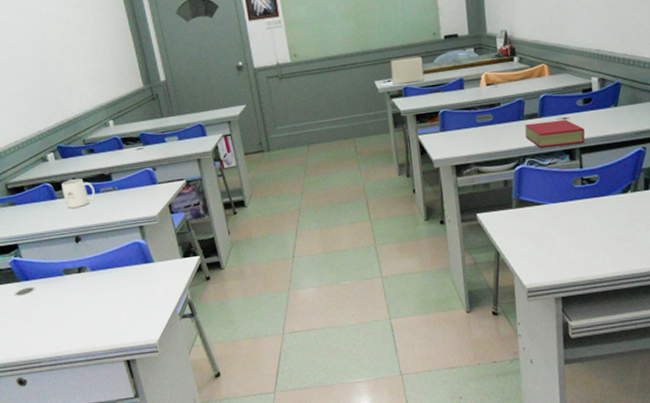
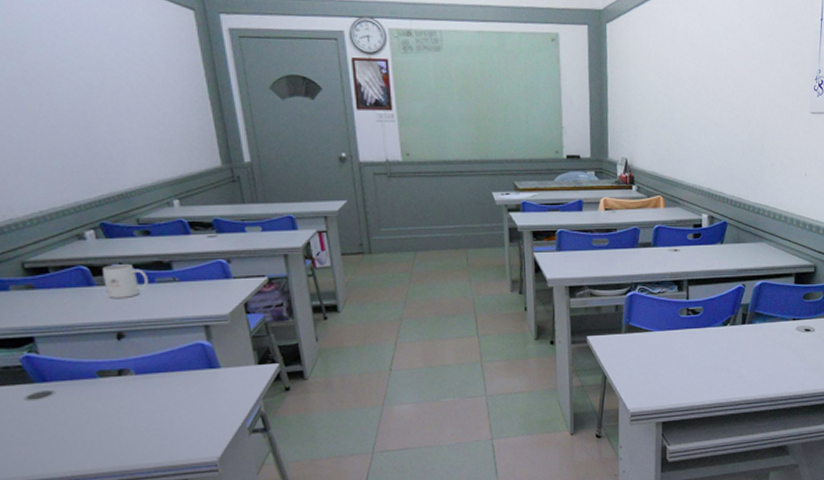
box: present [389,55,425,85] -> none [509,171,544,199]
book: present [525,119,585,148] -> none [638,251,693,276]

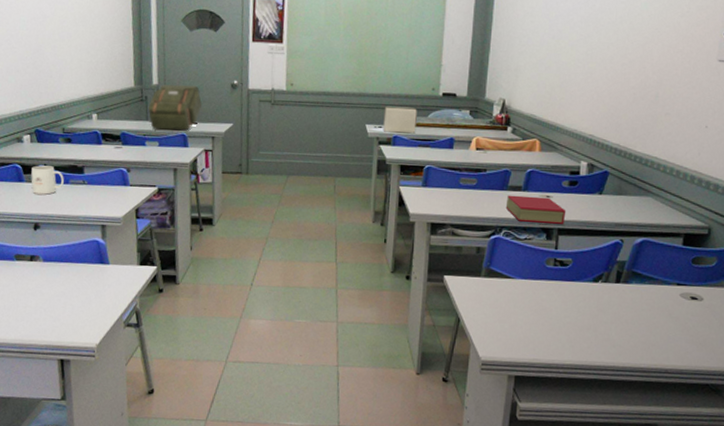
backpack: none [242,160,307,212] -> present [147,84,202,131]
box: none [509,171,544,199] -> present [383,105,417,134]
book: none [638,251,693,276] -> present [505,195,566,224]

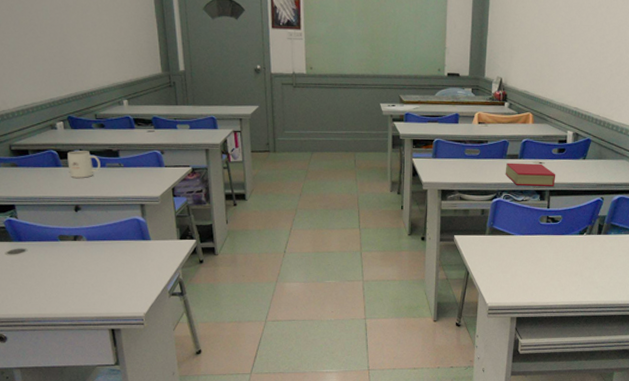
backpack: present [147,84,202,131] -> none [176,70,228,114]
box: present [383,105,417,134] -> none [396,86,426,111]

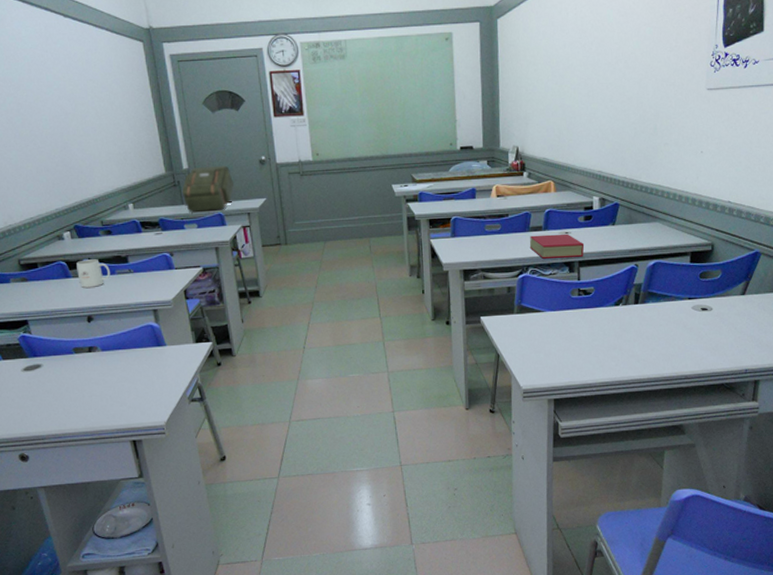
backpack: none [176,70,228,114] -> present [181,165,234,212]

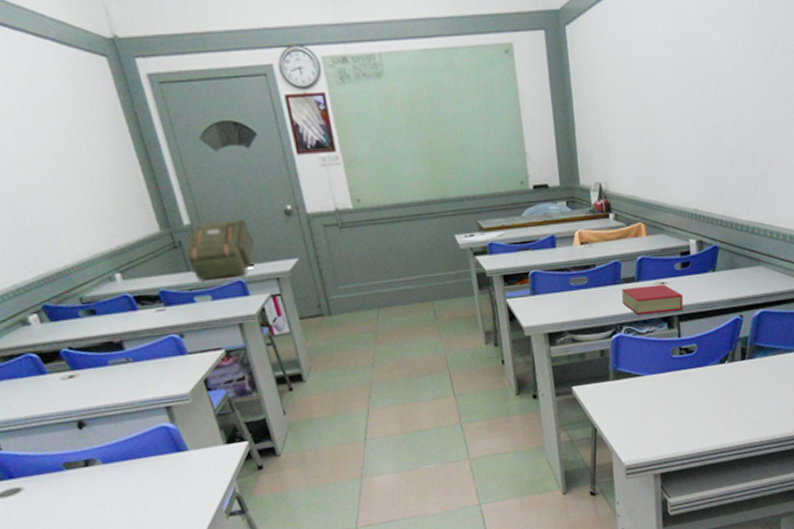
mug: present [76,259,110,288] -> none [52,347,102,386]

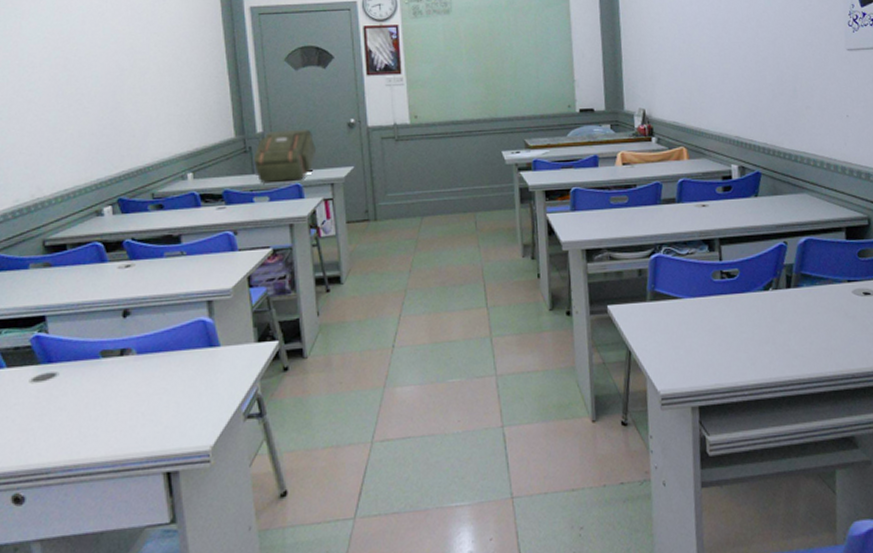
book: present [621,284,683,315] -> none [661,206,725,236]

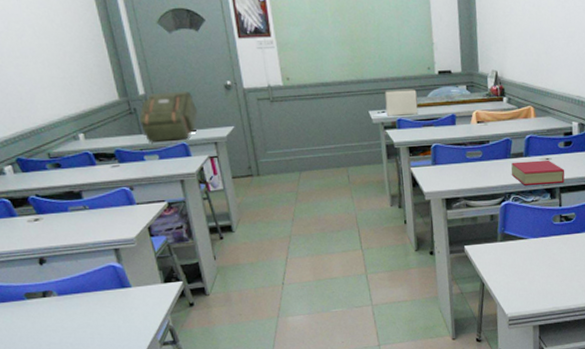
box: none [519,127,557,157] -> present [384,88,418,116]
book: none [661,206,725,236] -> present [511,160,565,185]

